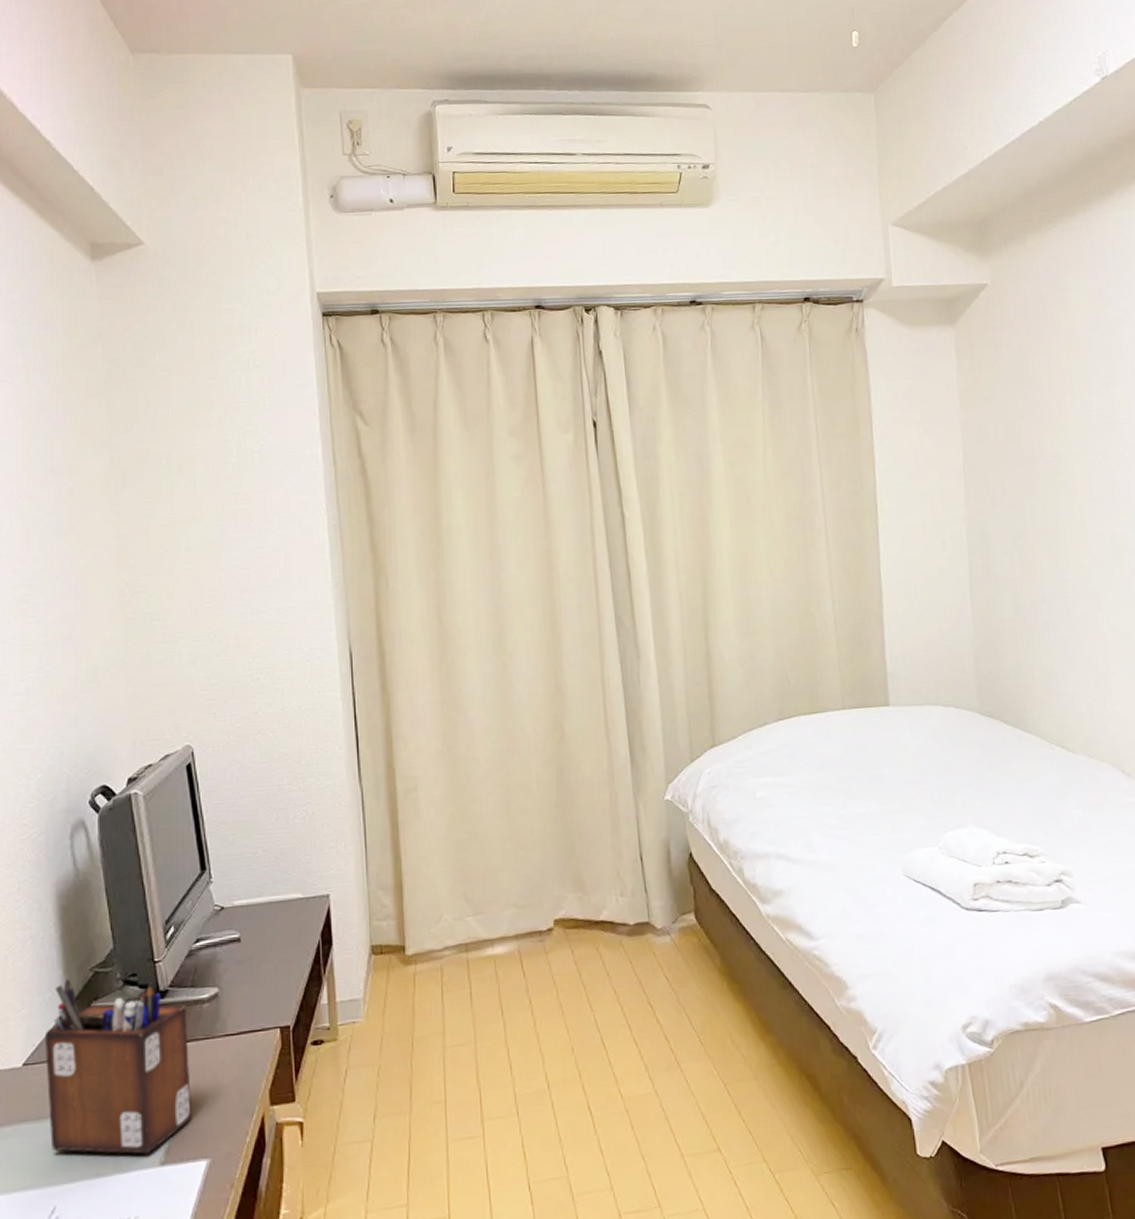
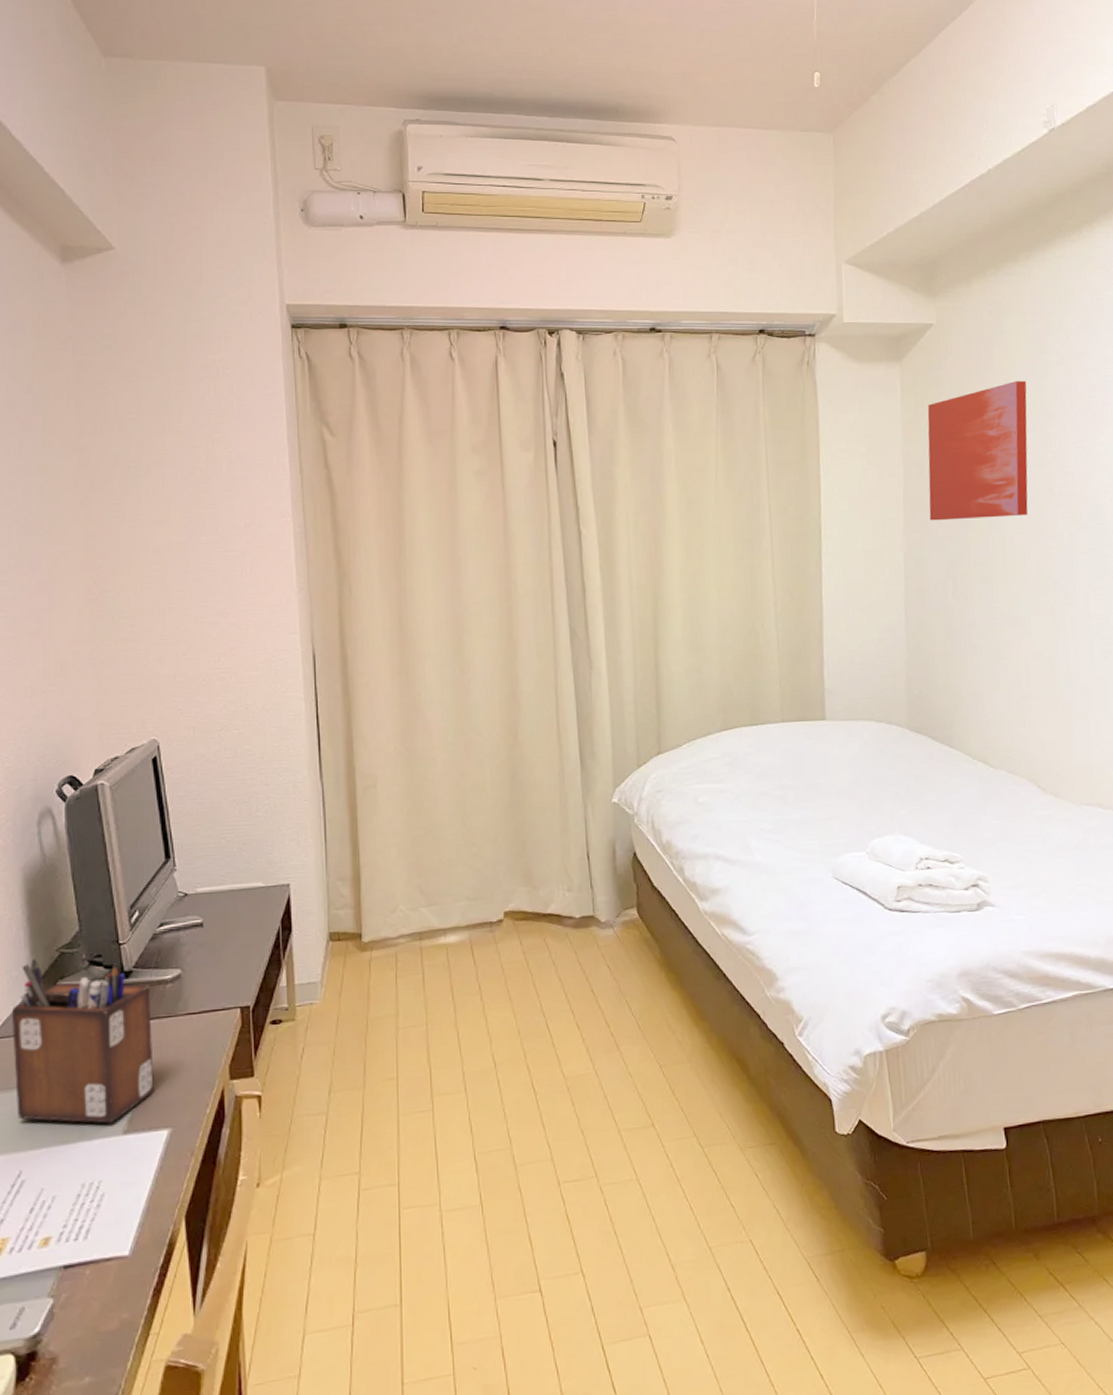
wall art: none [985,339,1098,491] -> present [927,380,1028,521]

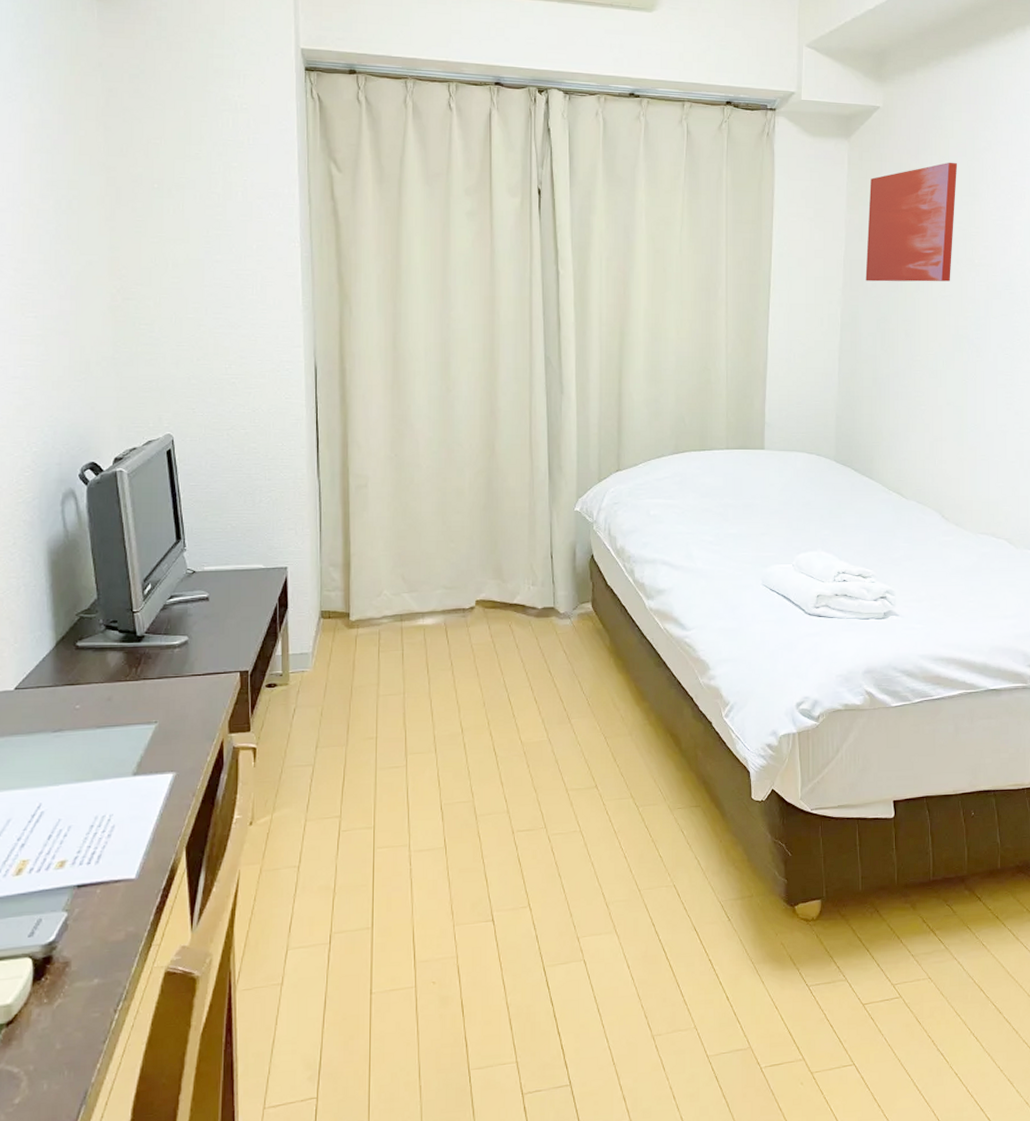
desk organizer: present [12,957,154,1124] -> none [35,620,161,766]

